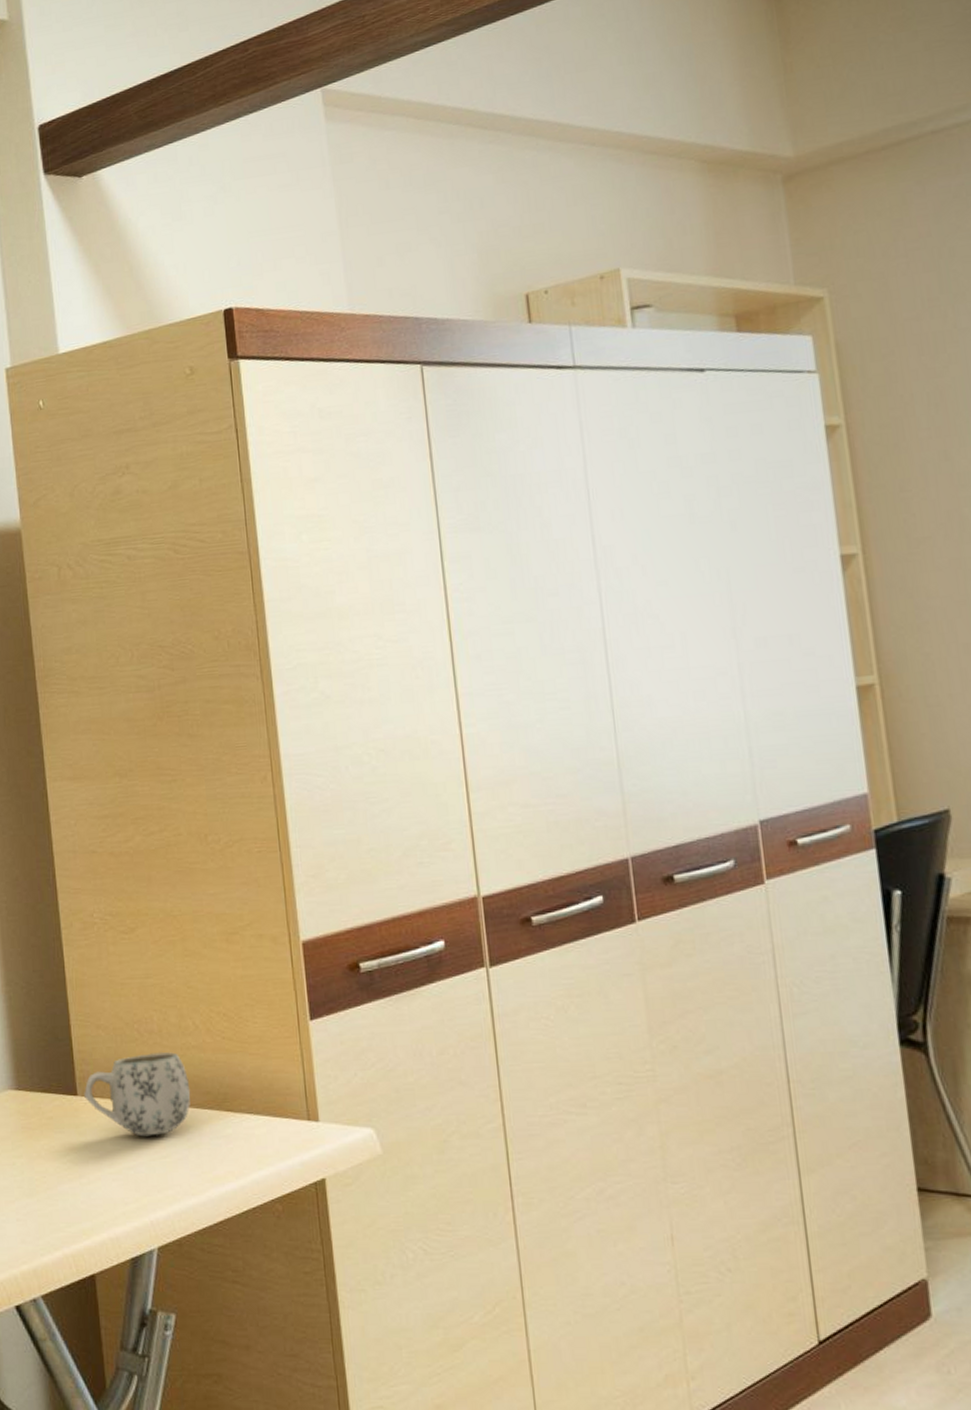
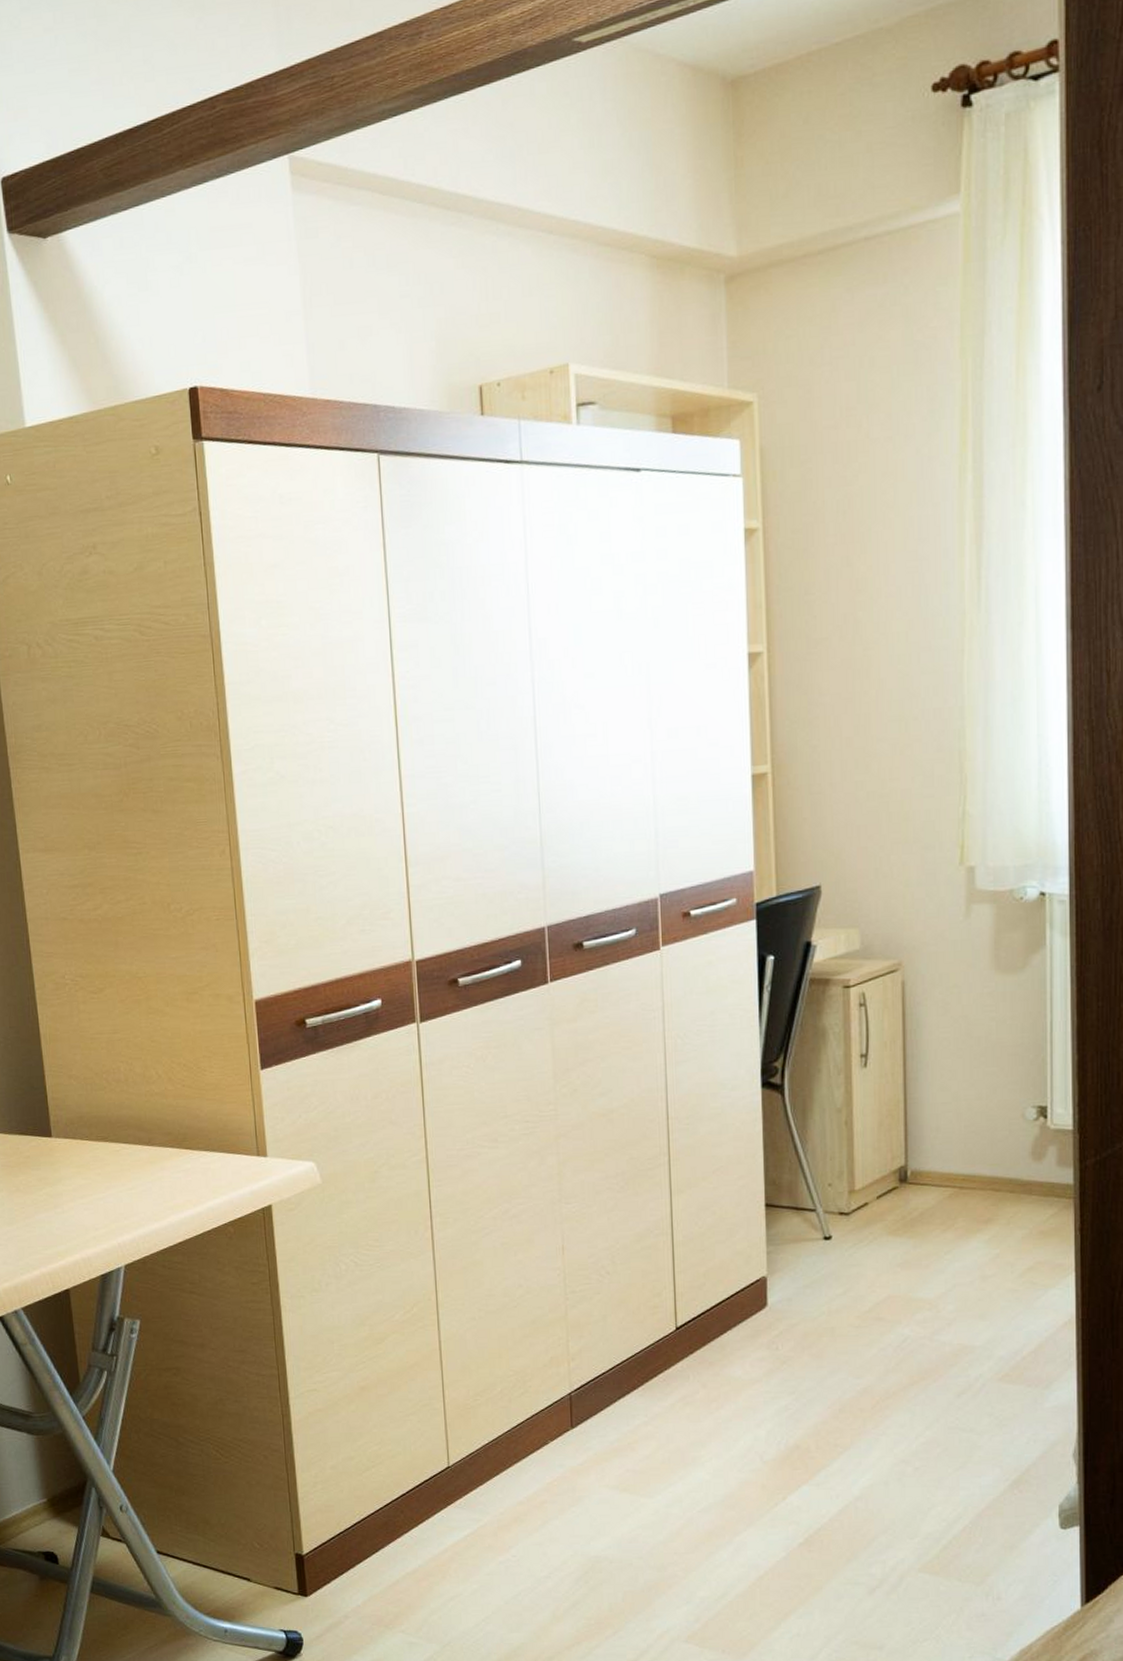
mug: present [84,1052,191,1137] -> none [58,1098,154,1172]

